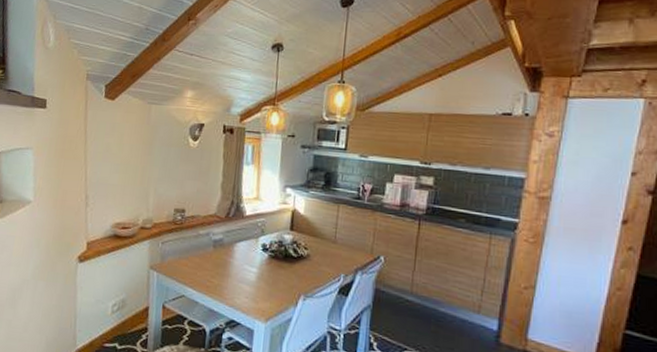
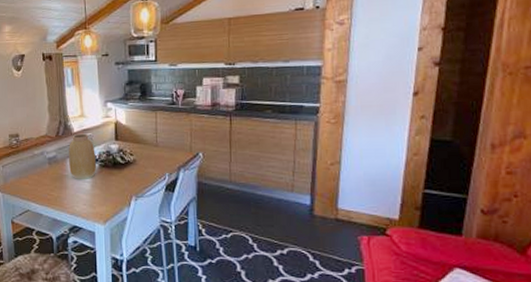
vase: none [235,217,267,270] -> present [69,133,97,179]

